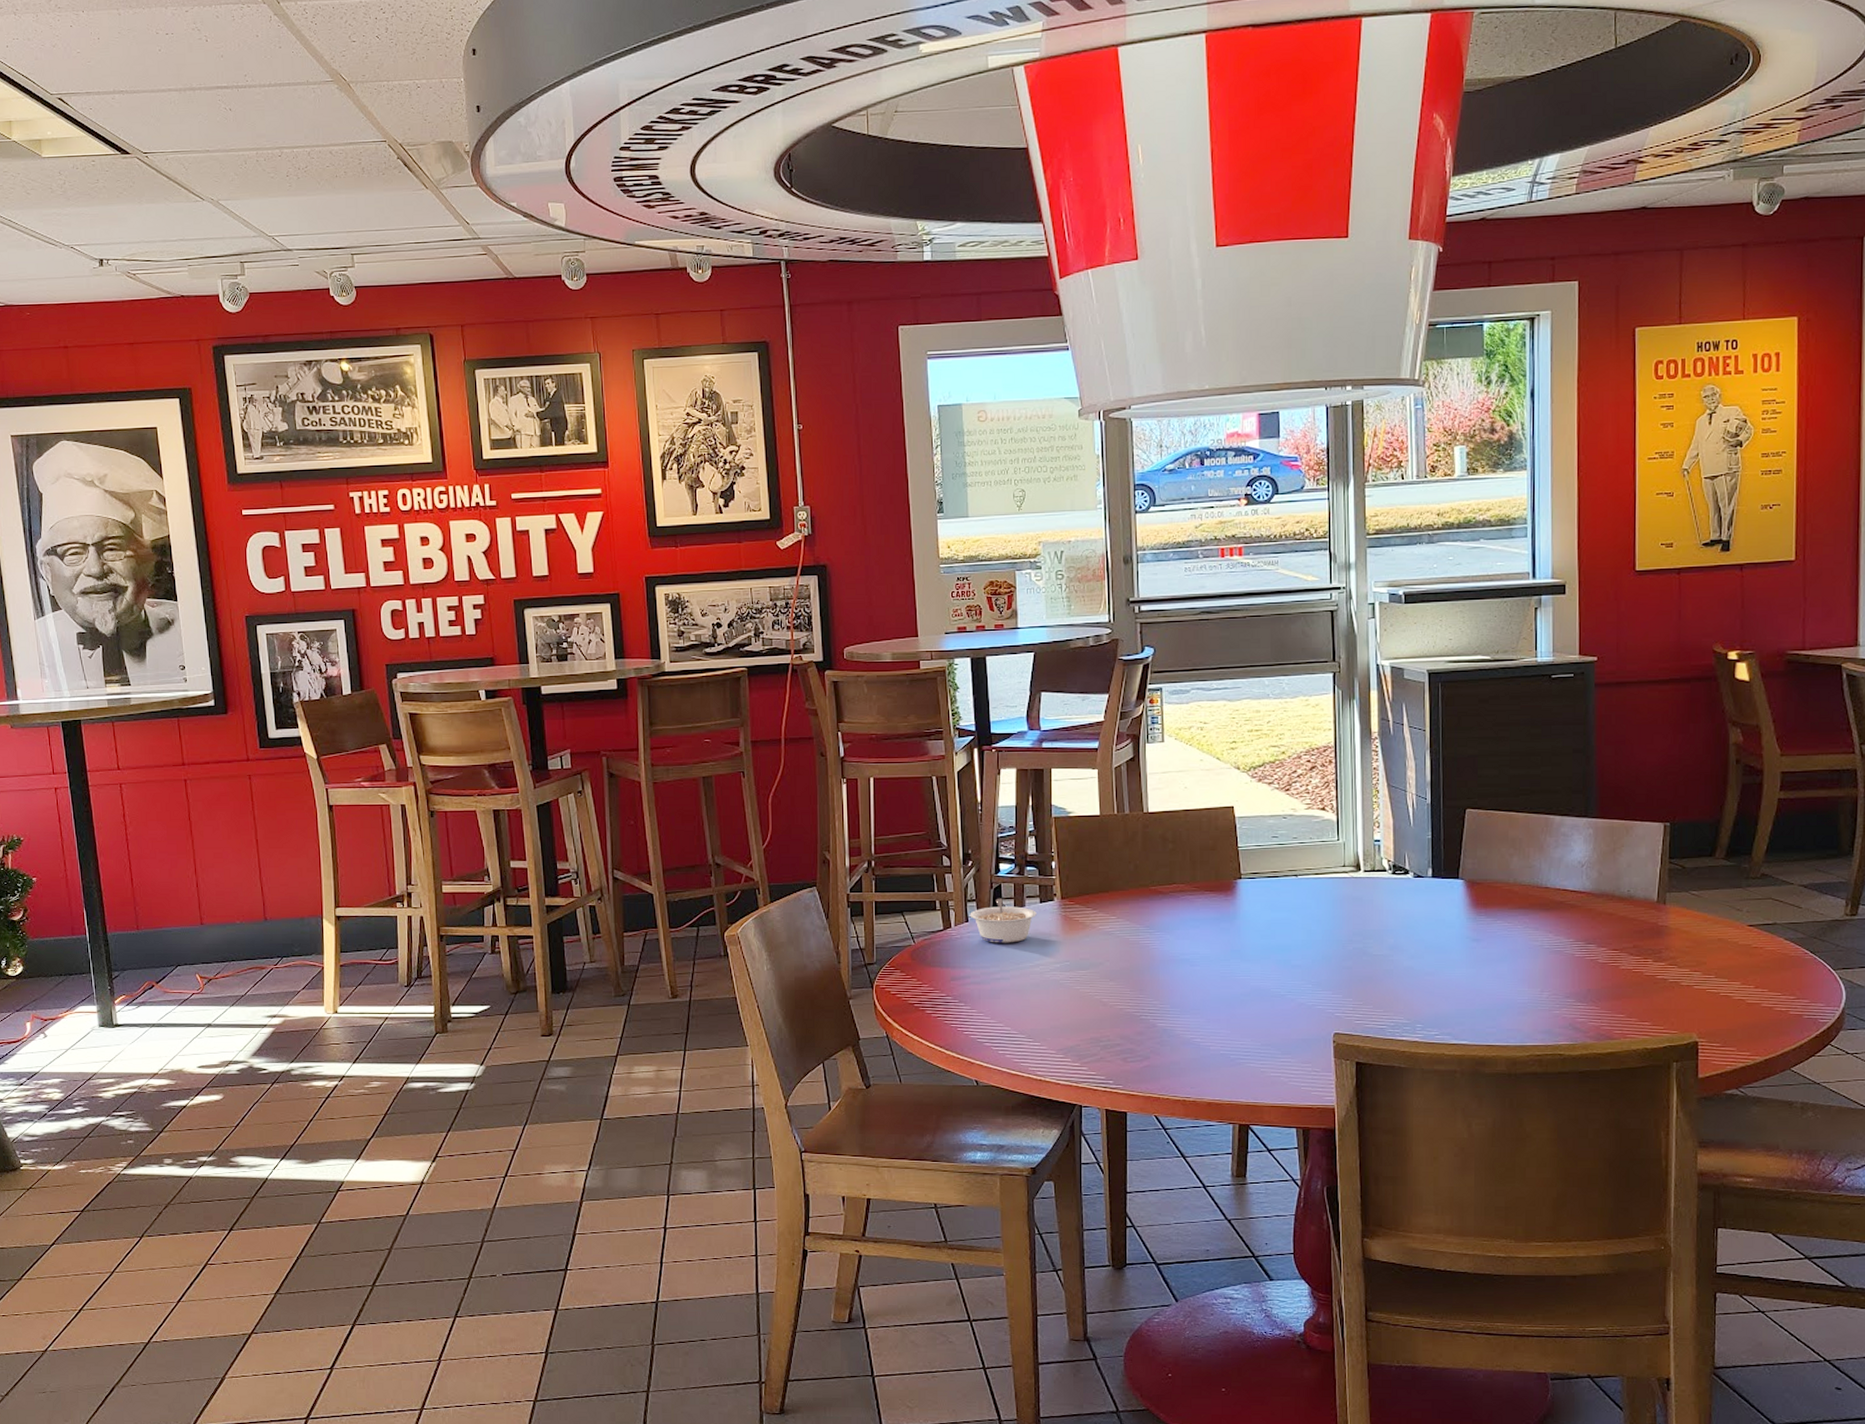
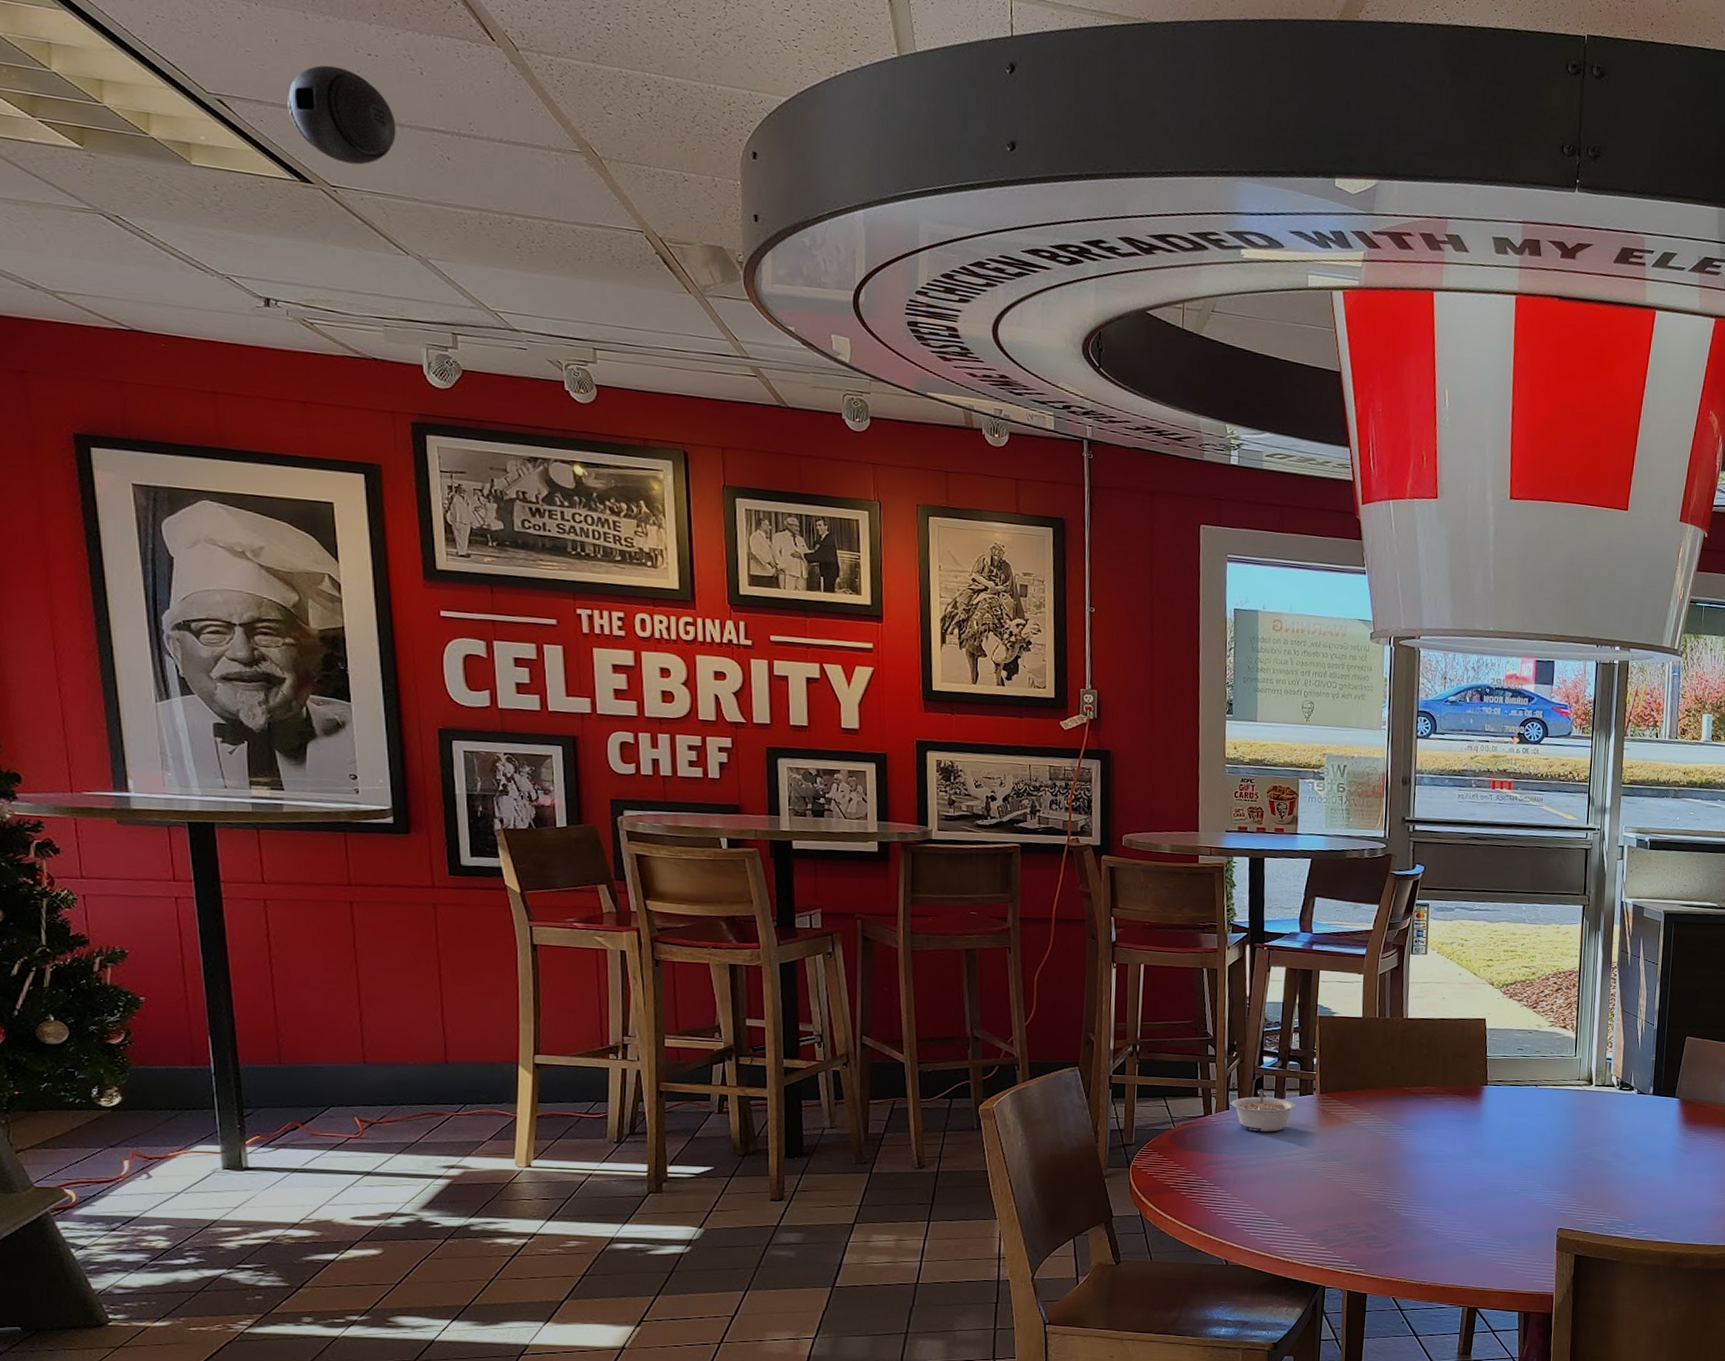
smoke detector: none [108,50,190,131] -> present [288,65,396,165]

